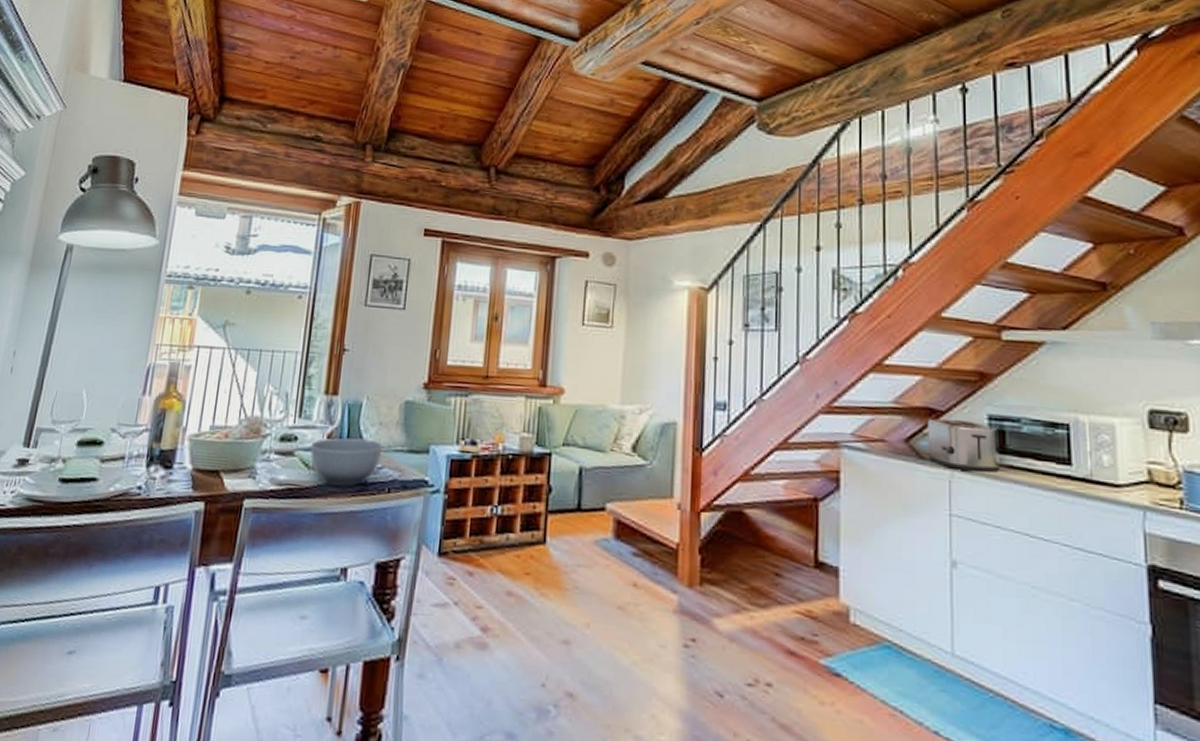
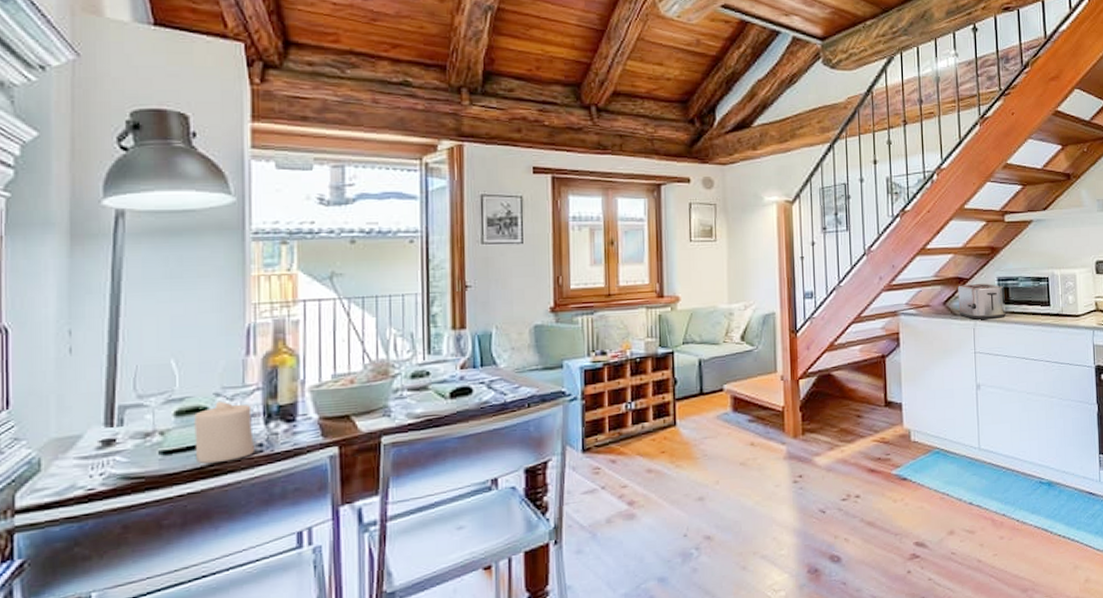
candle: none [85,436,138,499] -> present [194,400,256,464]
bowl: present [310,437,383,486] -> none [444,364,518,410]

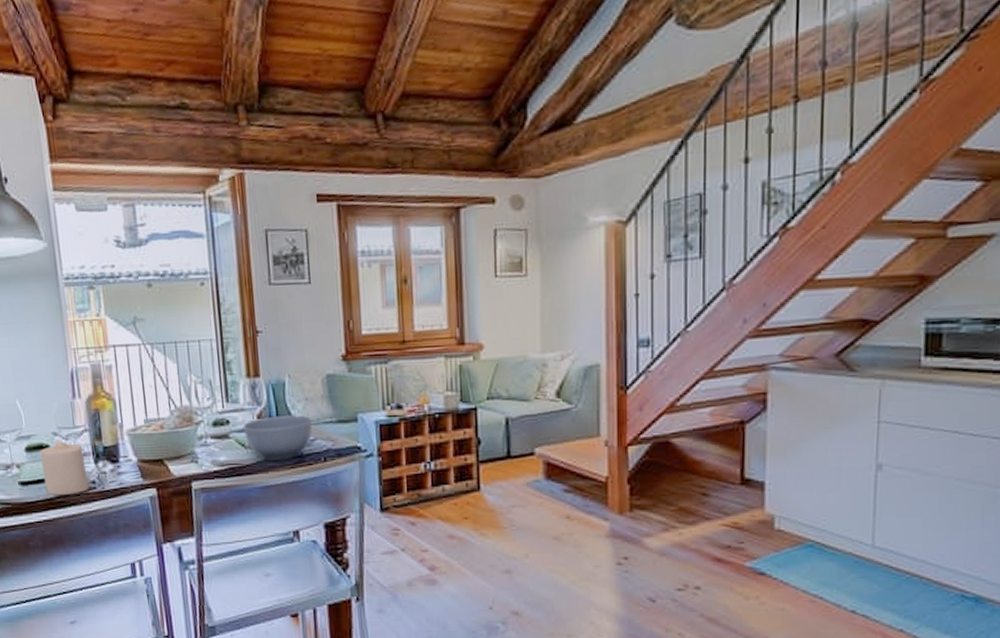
bowl: none [444,364,518,410] -> present [242,415,313,460]
toaster: present [958,283,1006,321] -> none [859,328,935,379]

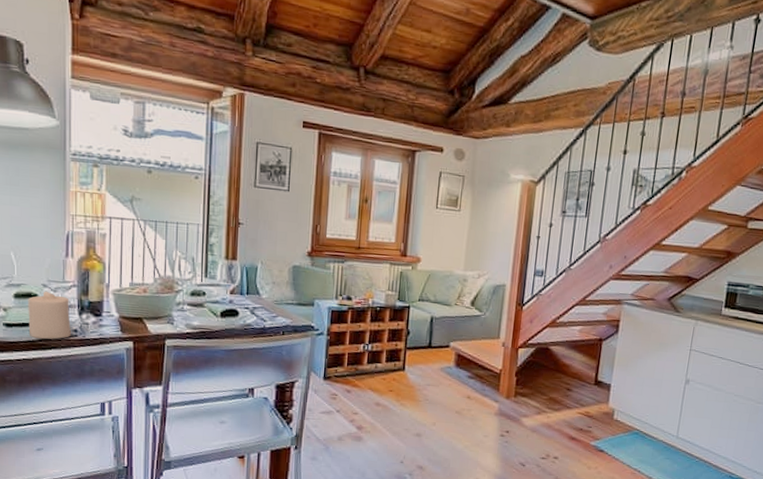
bowl: present [242,415,313,460] -> none [216,293,277,330]

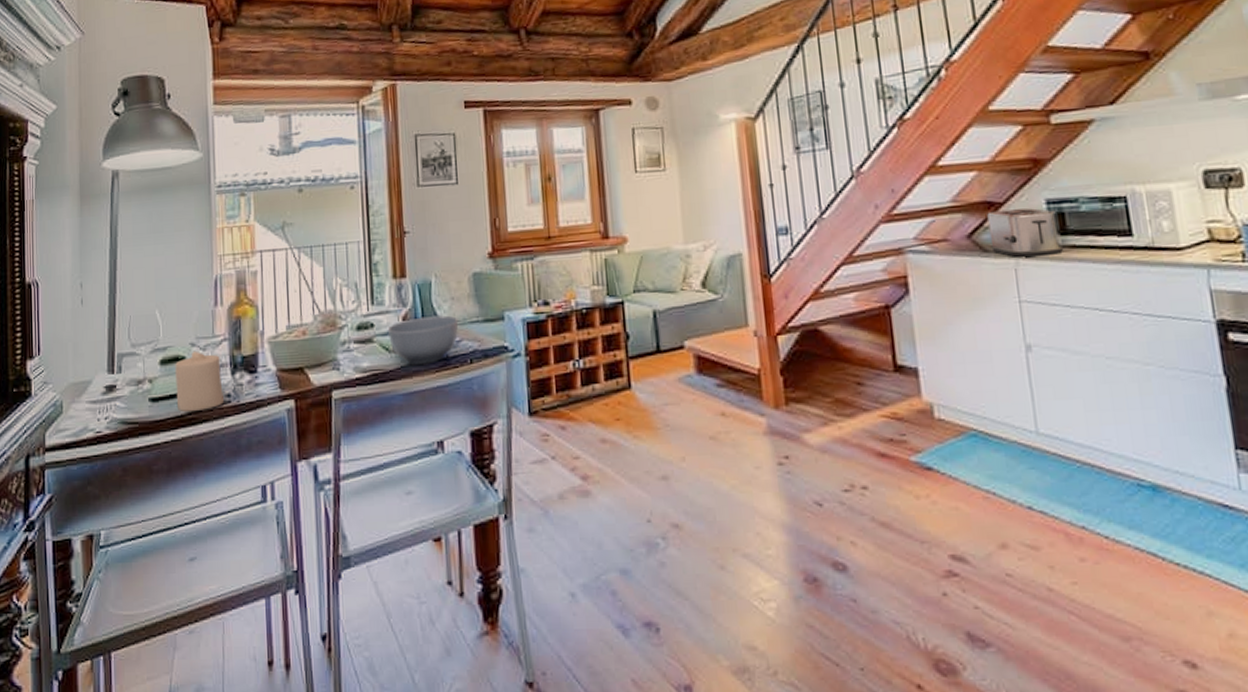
bowl: none [216,293,277,330] -> present [387,315,459,365]
toaster: none [682,284,733,322] -> present [987,208,1063,259]

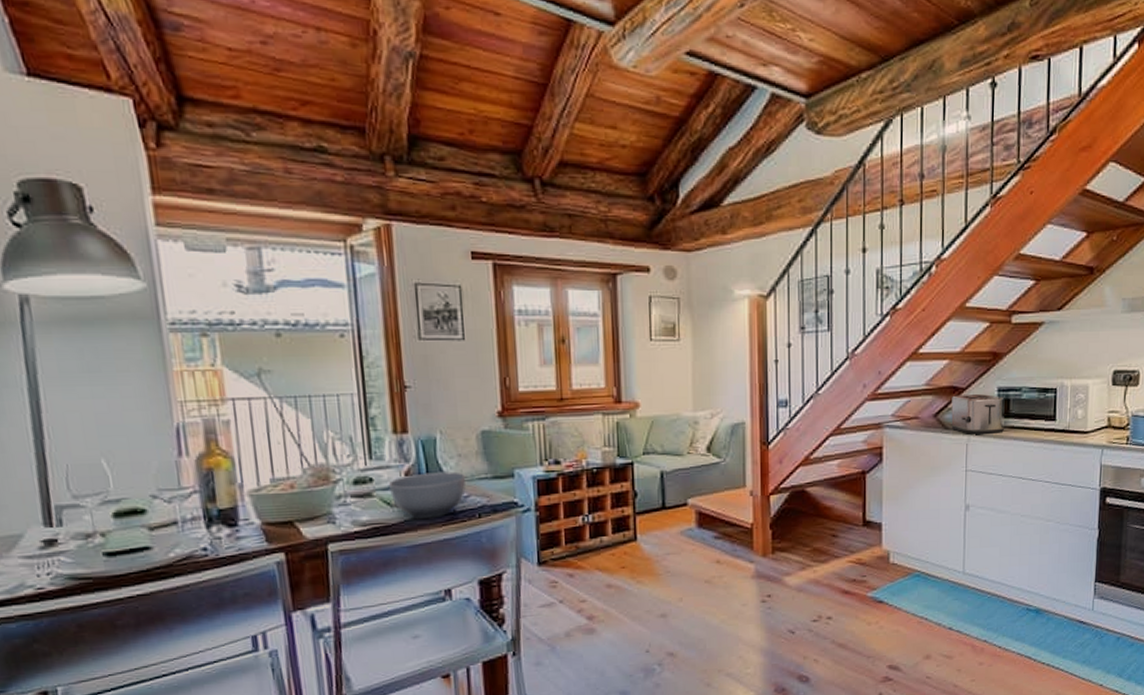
candle: present [175,350,225,413] -> none [133,503,201,567]

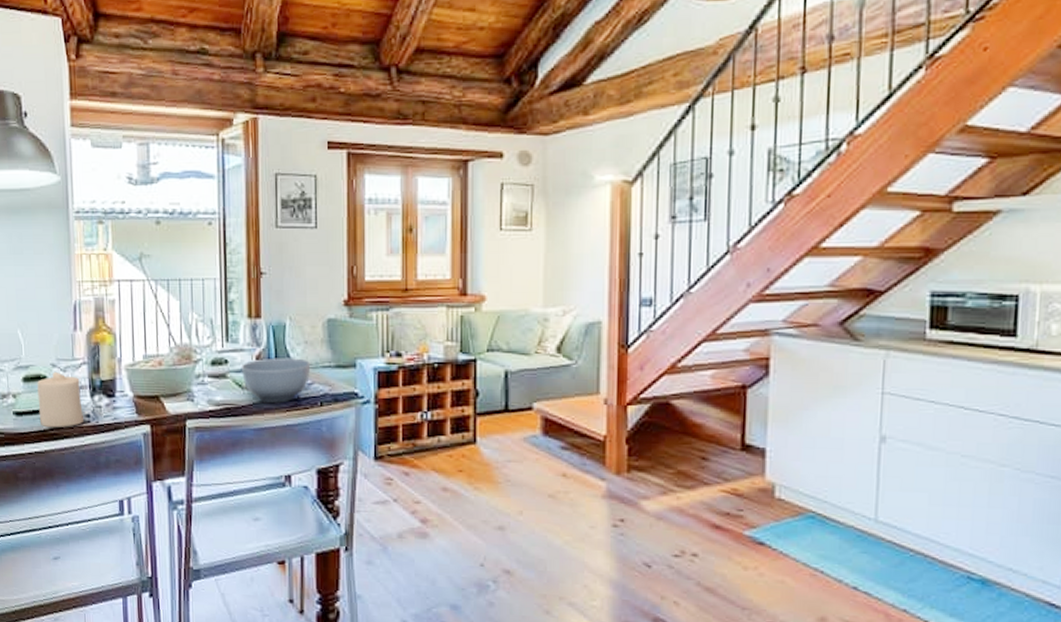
candle: none [133,503,201,567] -> present [37,371,85,428]
toaster: present [951,394,1005,436] -> none [863,299,941,350]

